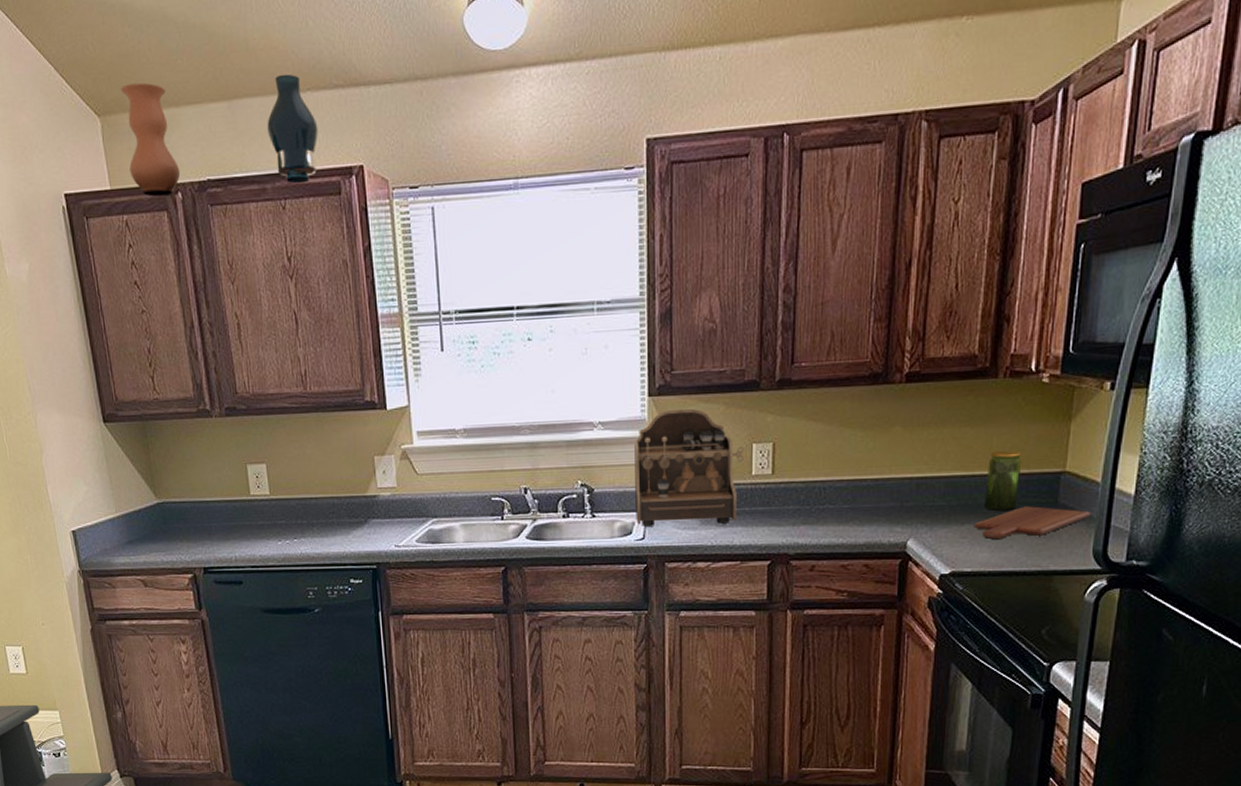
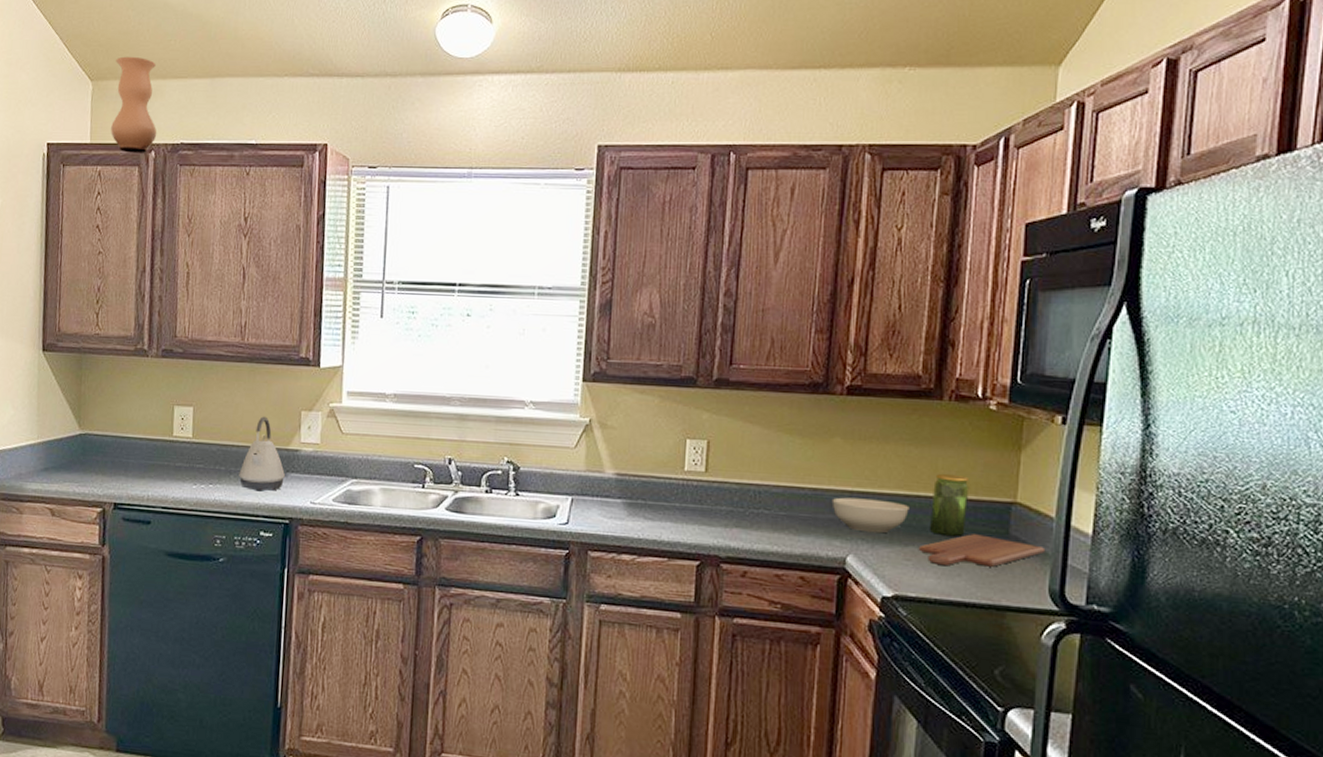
vase: present [267,74,319,184] -> none [243,61,290,154]
kettle: none [321,465,367,541] -> present [238,416,285,492]
spice rack: present [634,408,744,527] -> none [561,397,677,517]
bowl: none [892,483,966,516] -> present [831,497,909,534]

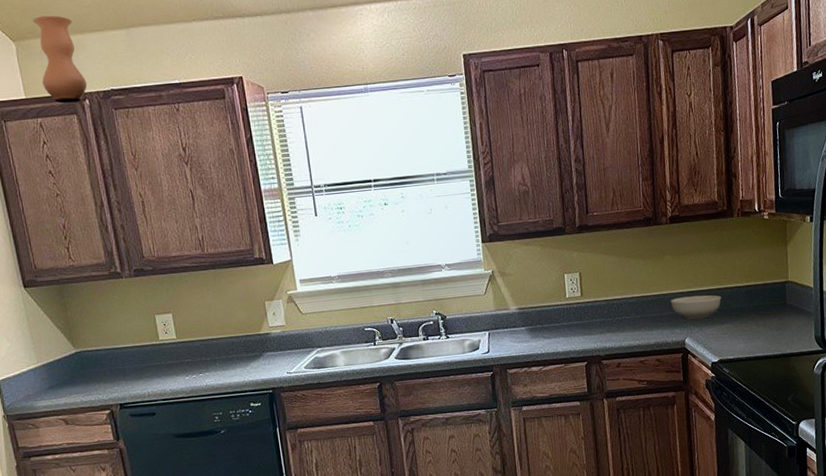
kettle: present [238,416,285,492] -> none [222,311,262,373]
cutting board: present [918,534,1046,567] -> none [730,307,810,334]
jar: present [929,473,970,536] -> none [735,268,759,313]

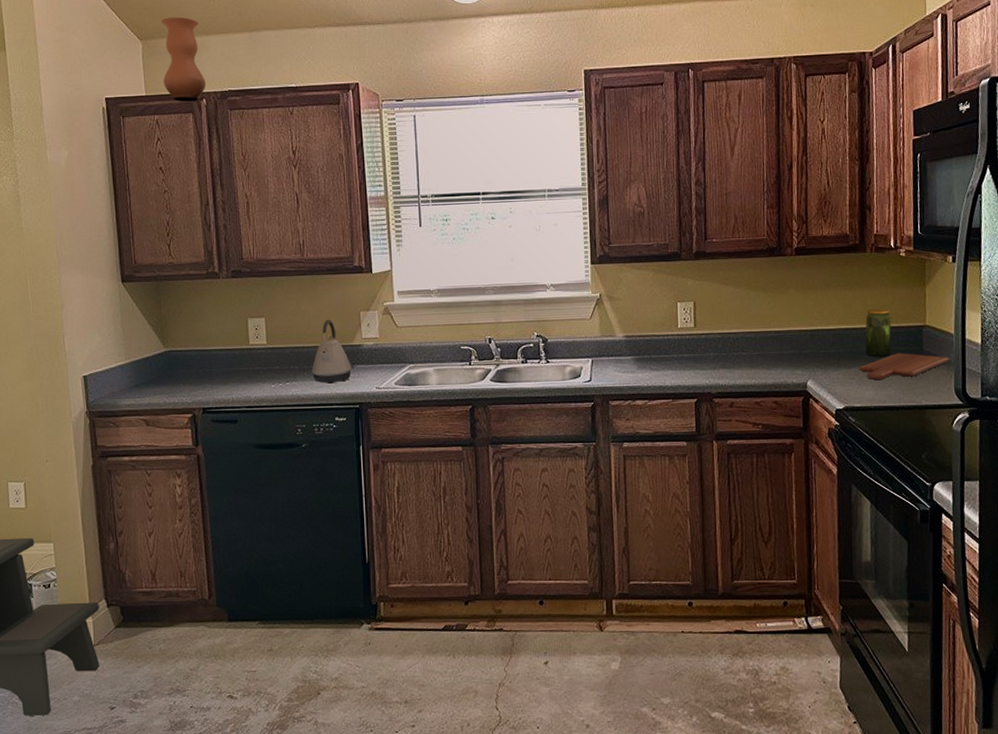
kettle: none [222,311,262,373] -> present [311,319,352,384]
bowl: present [670,295,722,320] -> none [792,334,850,361]
cutting board: none [730,307,810,334] -> present [859,353,950,380]
jar: none [735,268,759,313] -> present [865,308,892,357]

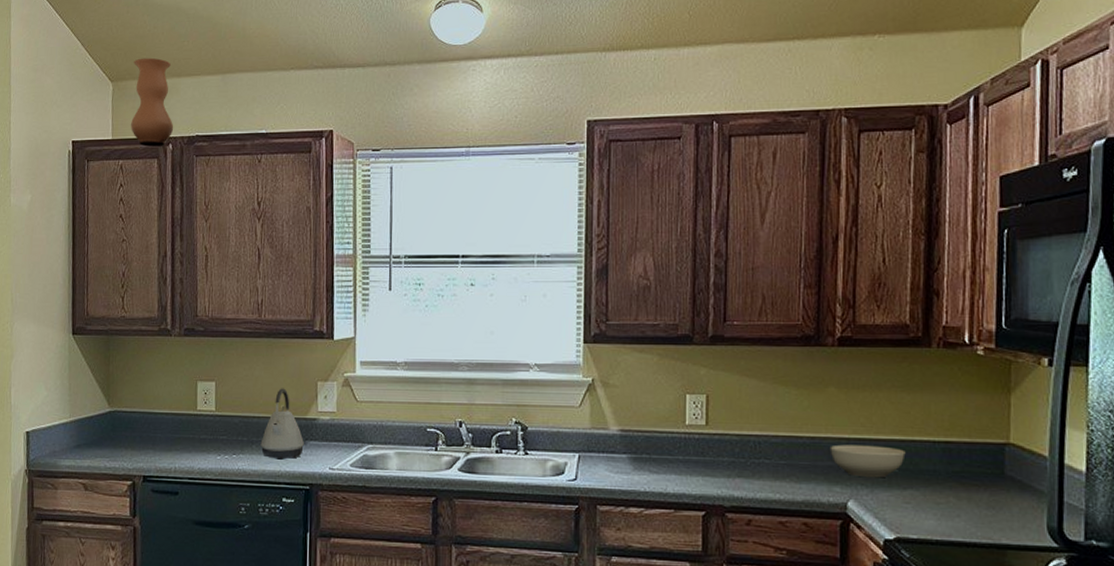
bowl: none [792,334,850,361] -> present [830,444,906,478]
cutting board: present [859,353,950,380] -> none [916,475,1042,508]
jar: present [865,308,892,357] -> none [925,417,963,478]

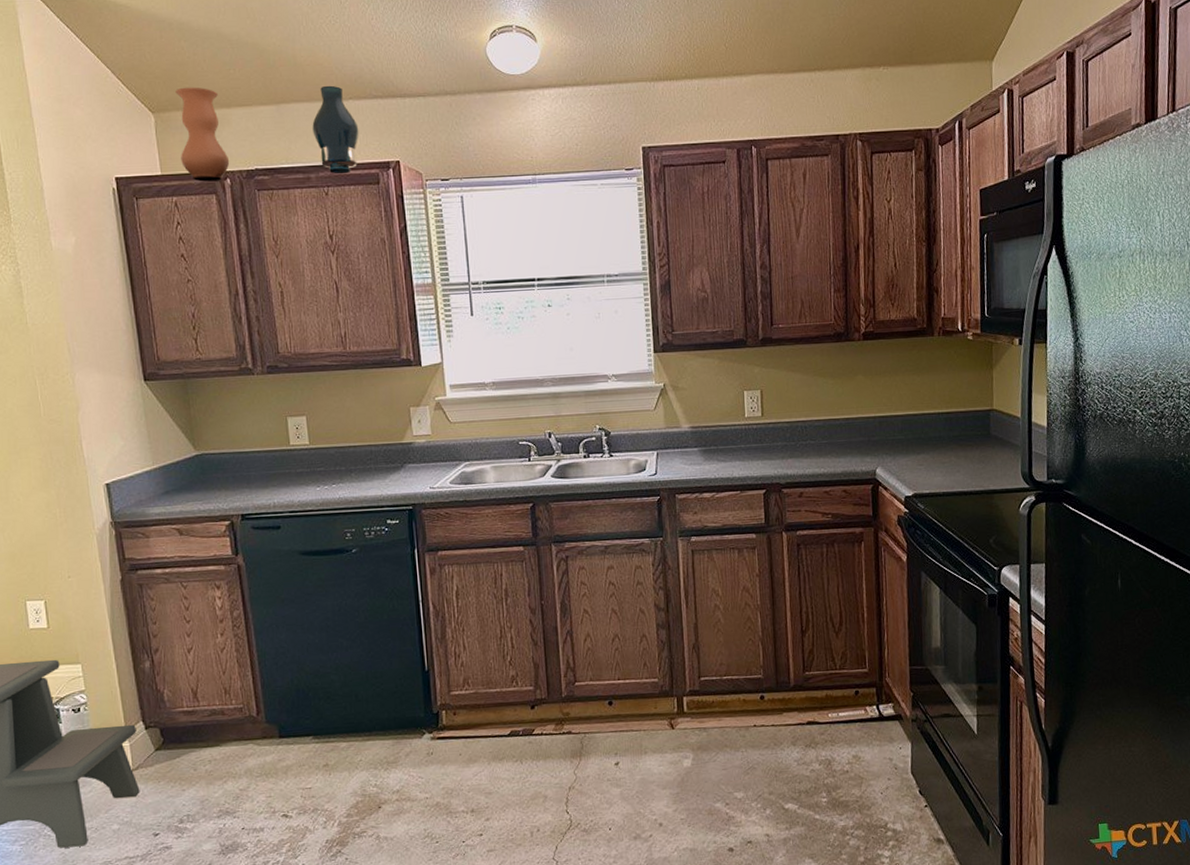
vase: none [253,56,297,142] -> present [312,85,359,175]
kettle: present [260,388,304,460] -> none [359,416,403,485]
bowl: present [830,444,906,478] -> none [860,420,918,448]

